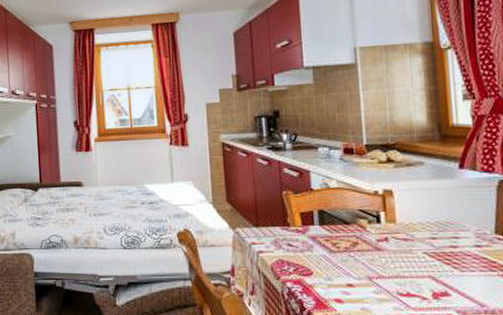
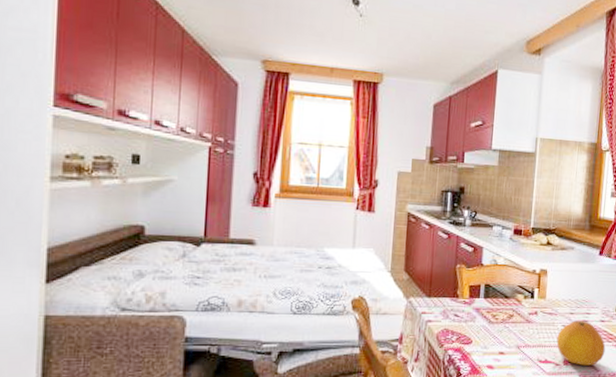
fruit: none [418,246,489,300] -> present [556,320,606,366]

